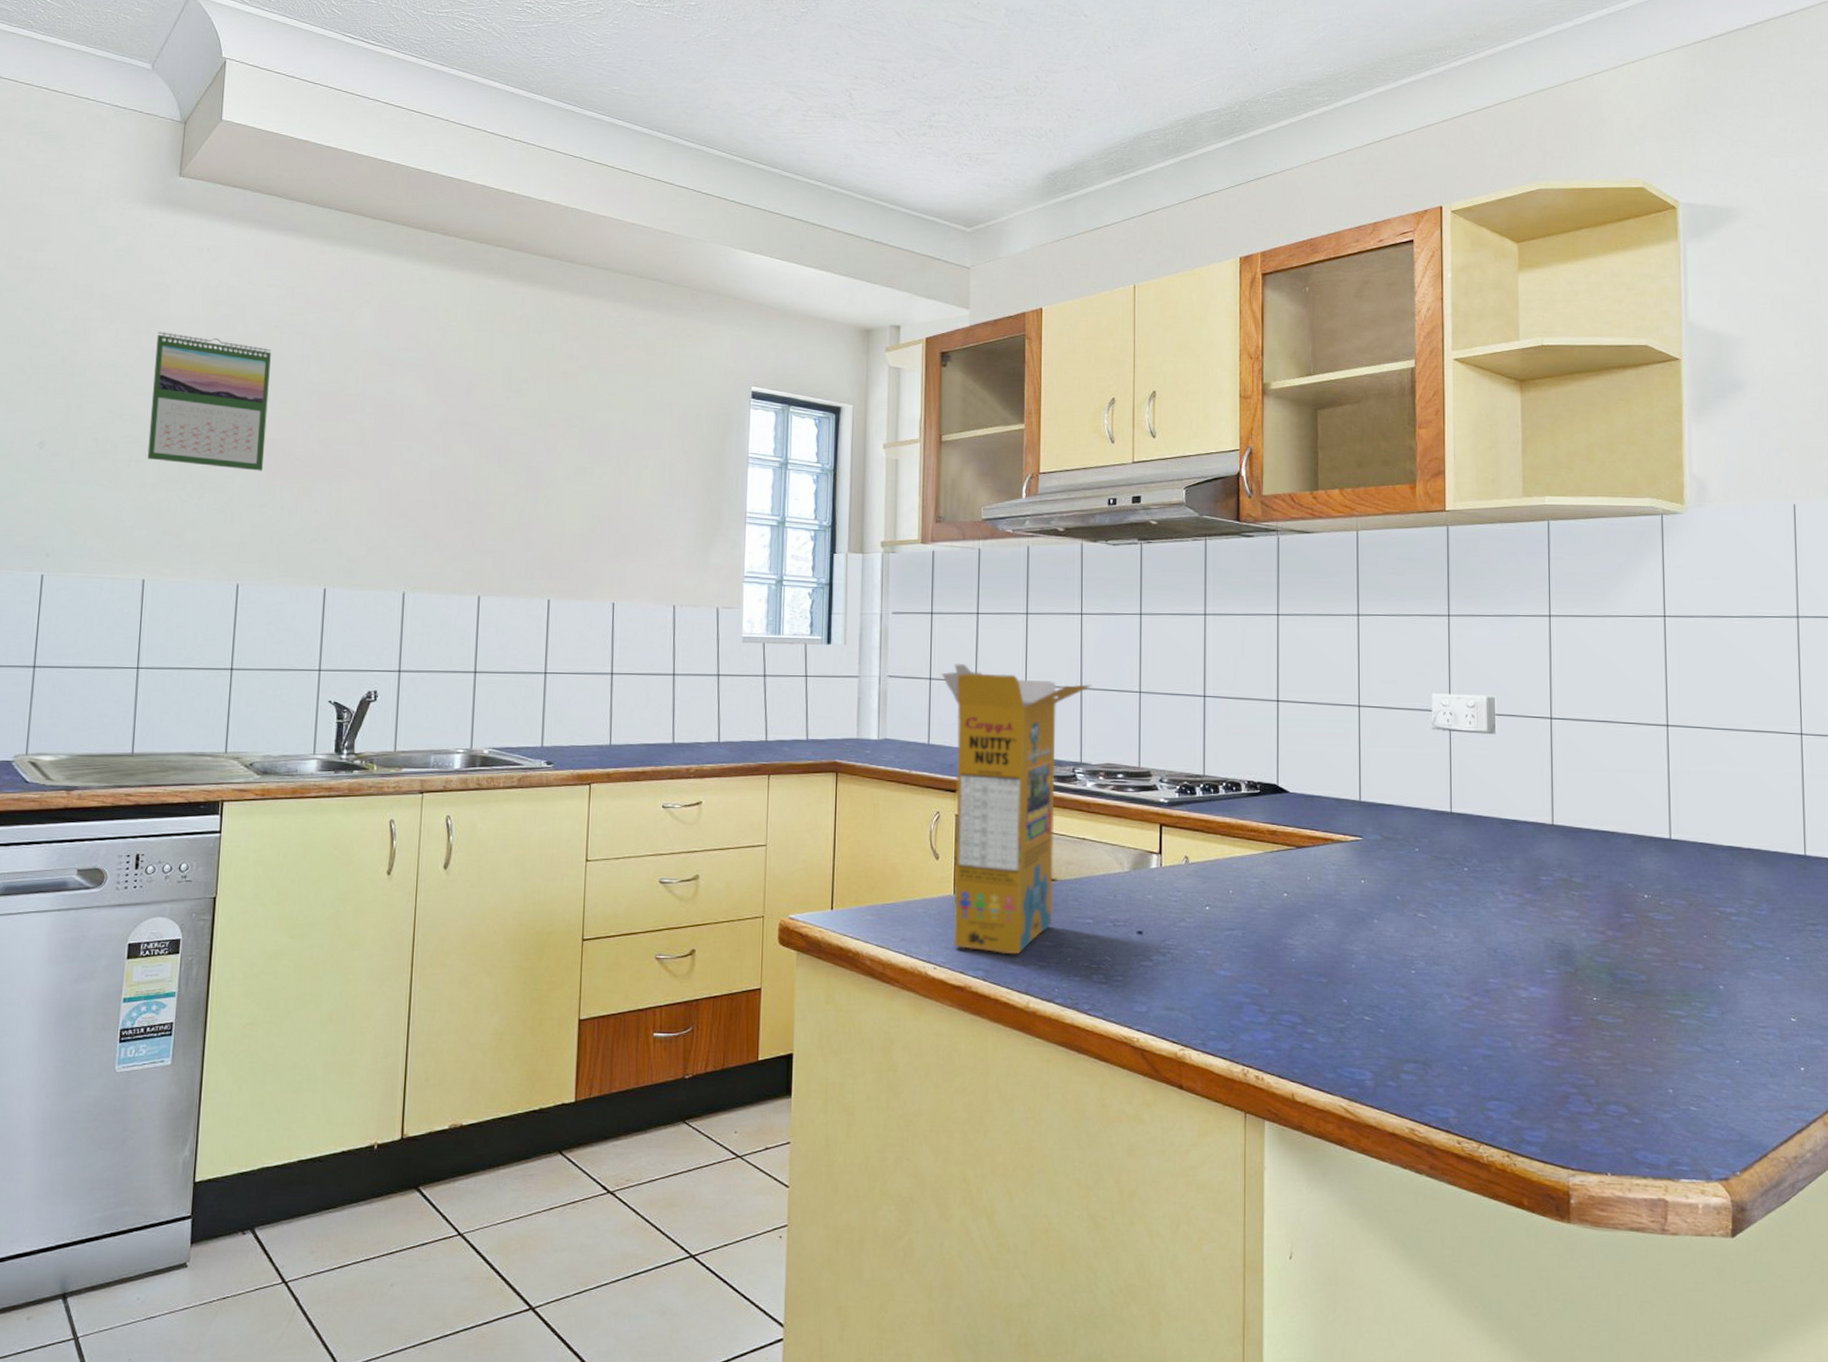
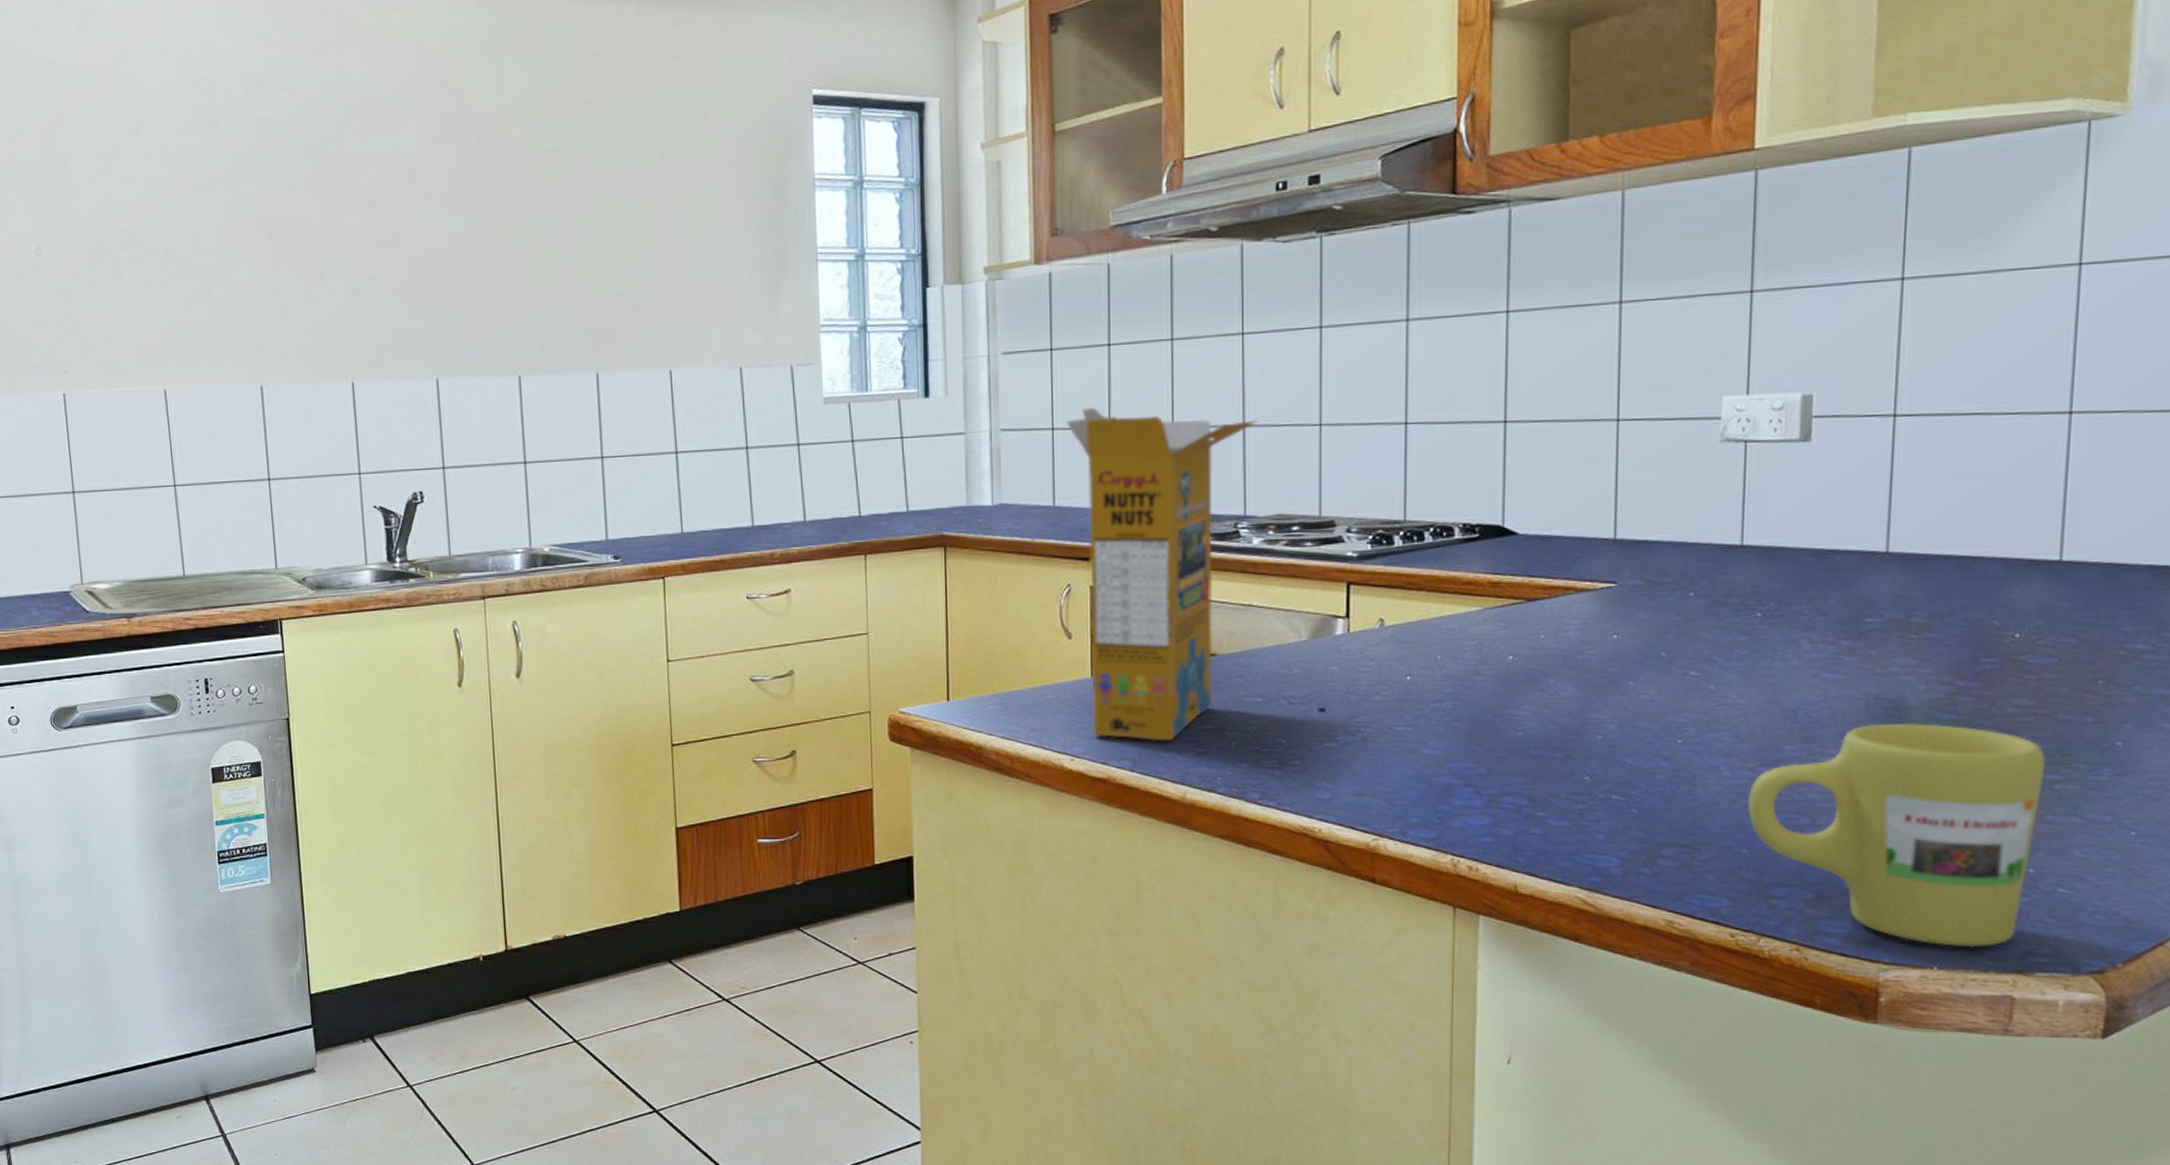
calendar: present [147,331,271,471] -> none [134,106,269,257]
mug: none [1466,963,1674,1157] -> present [1748,722,2045,948]

